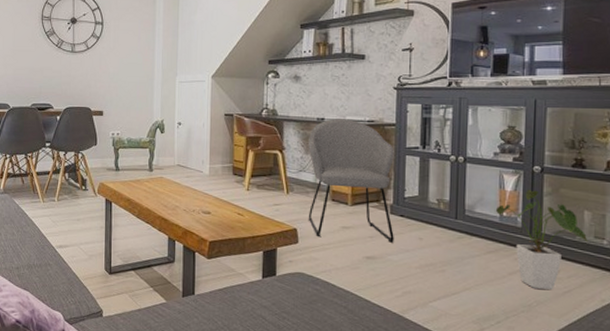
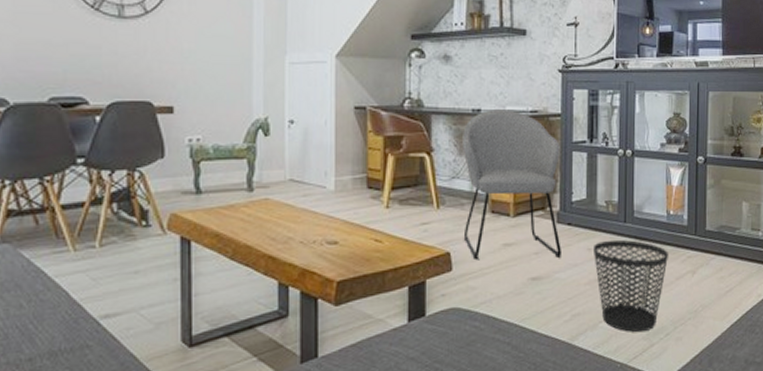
wastebasket: none [425,233,501,317] -> present [594,239,668,333]
house plant: present [495,190,588,289] -> none [663,183,746,292]

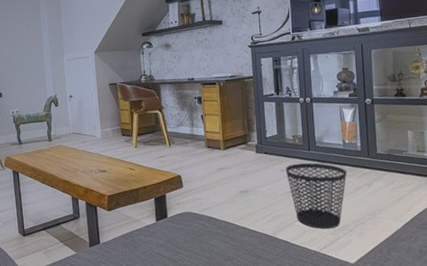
chair: present [463,109,561,259] -> none [183,76,261,179]

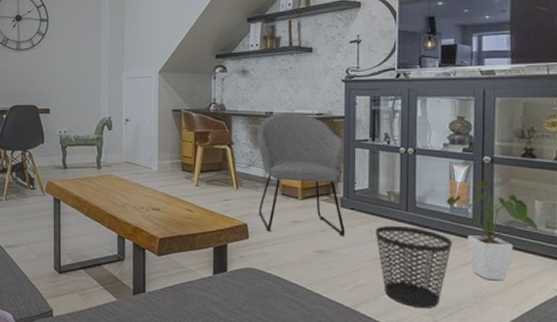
chair: none [183,76,261,179] -> present [257,112,345,236]
house plant: none [339,118,413,199] -> present [446,180,539,280]

